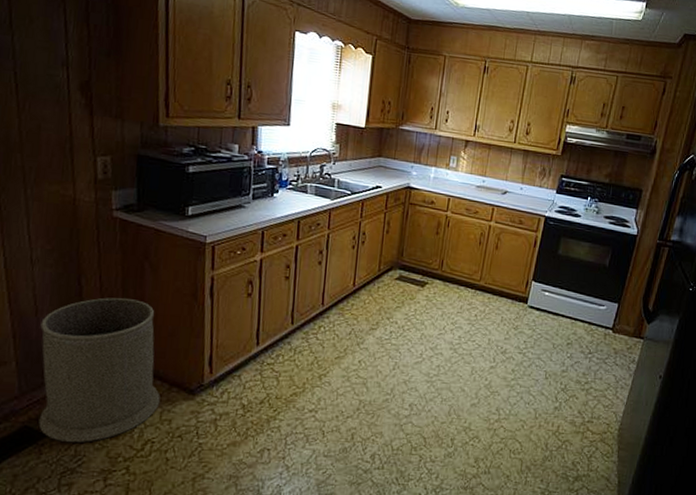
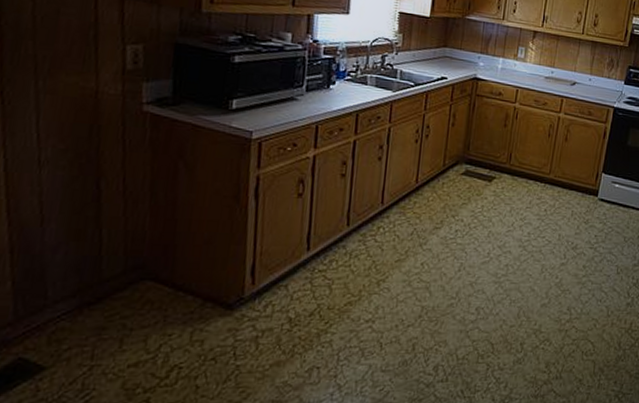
trash can: present [38,297,160,442] -> none [37,202,192,374]

